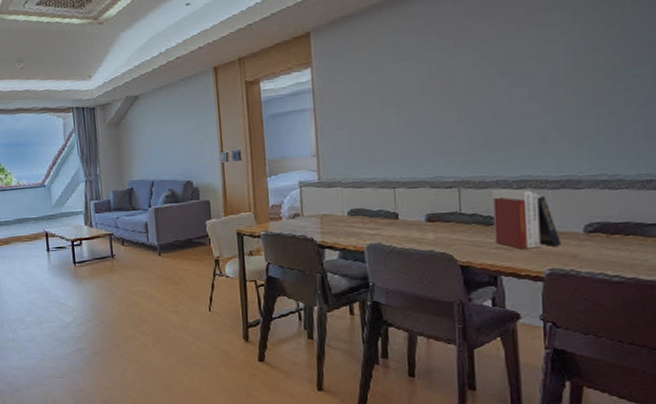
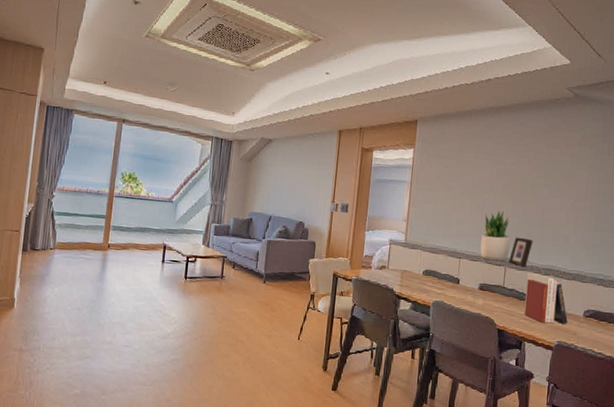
planter: none [419,119,461,184] -> present [481,211,510,262]
picture frame: none [463,147,494,184] -> present [509,237,533,266]

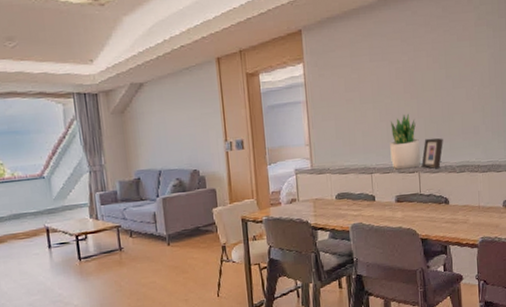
books: present [524,271,568,325] -> none [443,172,489,223]

